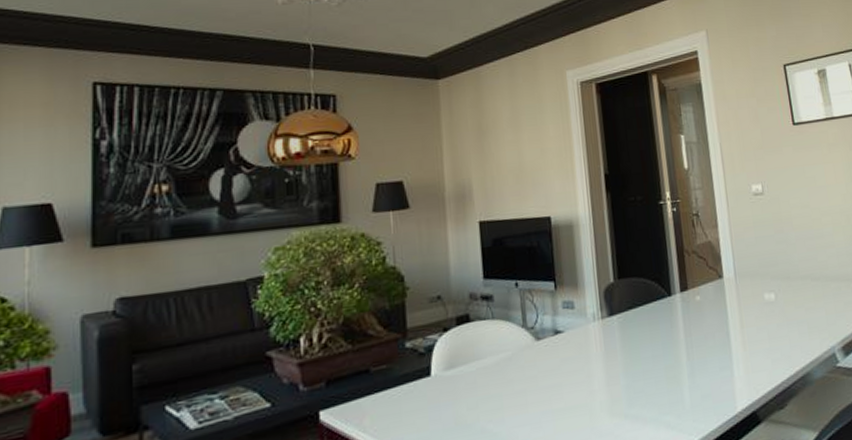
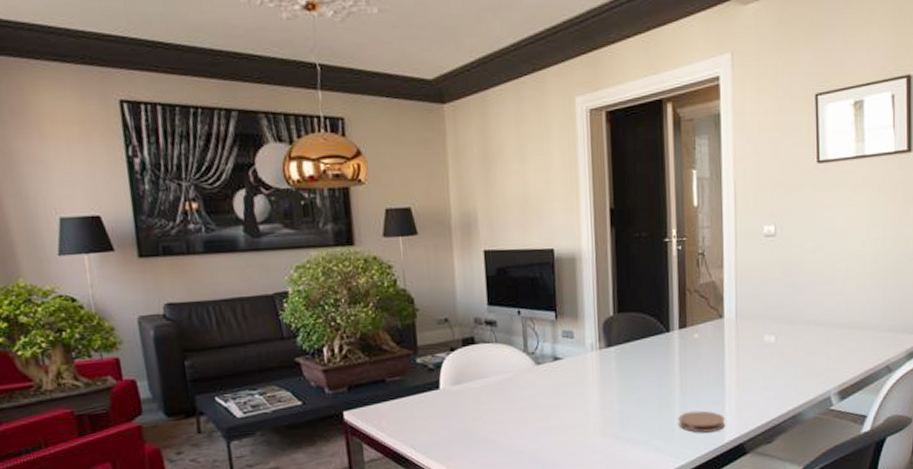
coaster: none [687,378,736,403] -> present [678,410,725,433]

